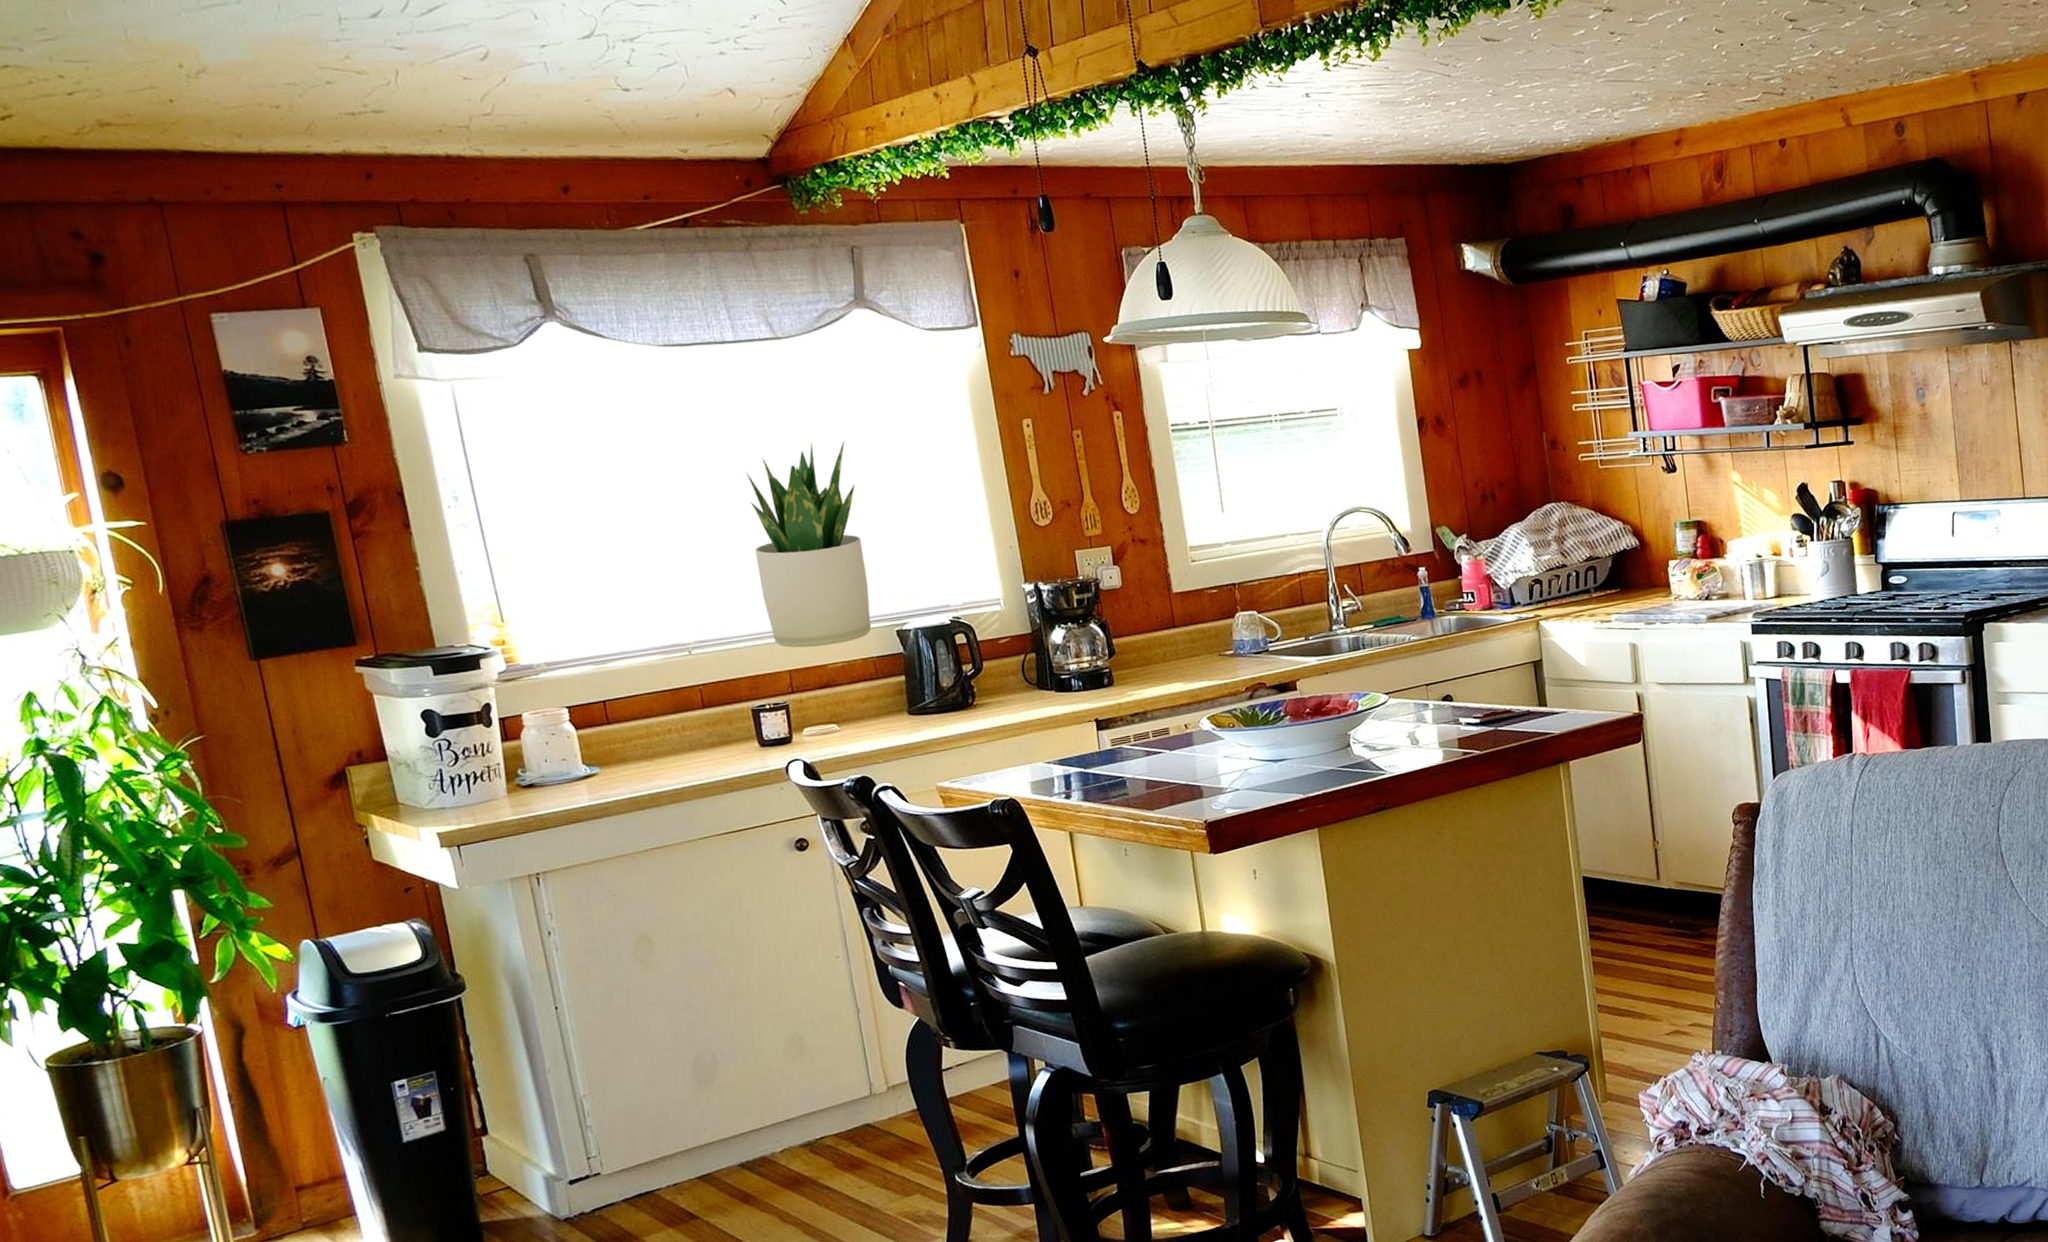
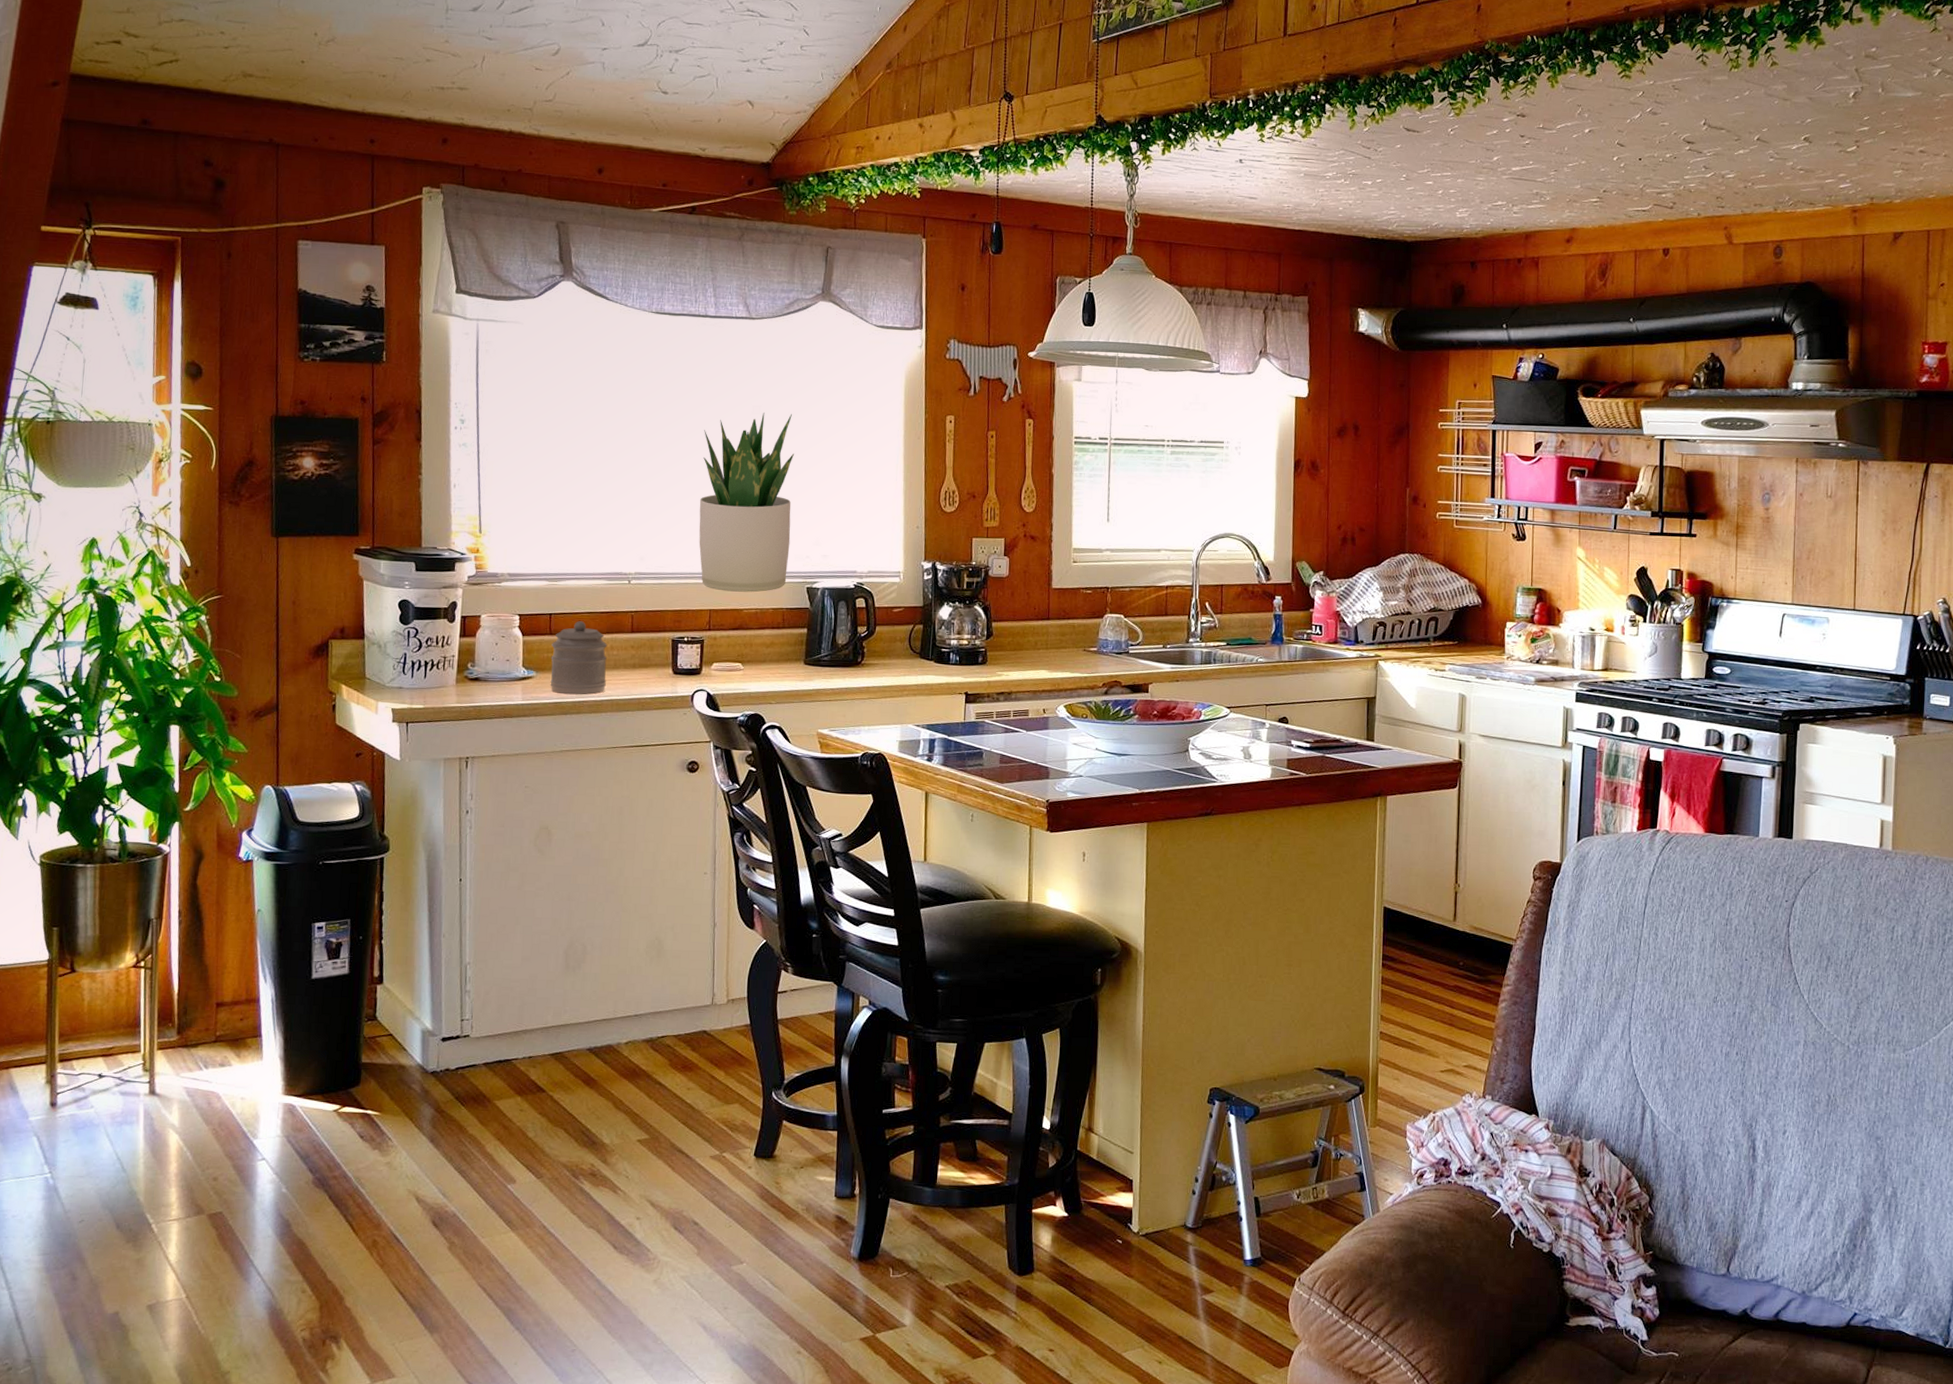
jar: none [612,704,685,788] -> present [550,621,608,695]

